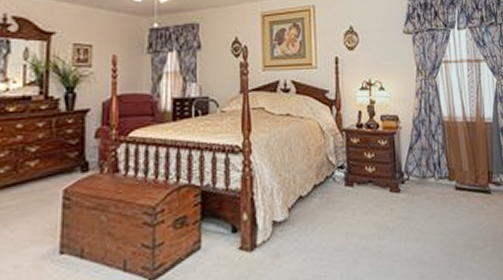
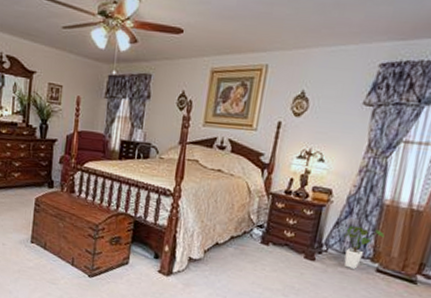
house plant: none [420,147,453,192] -> present [344,226,385,269]

